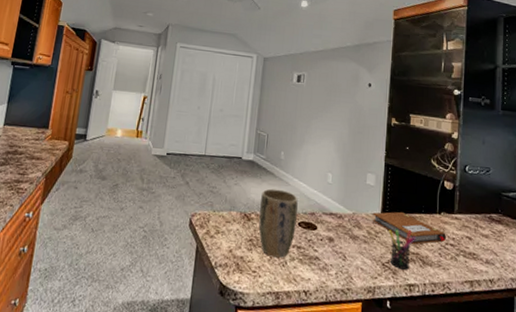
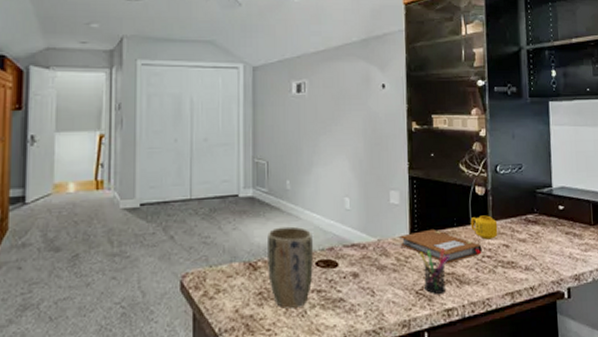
mug: none [437,207,463,230] -> present [470,215,498,240]

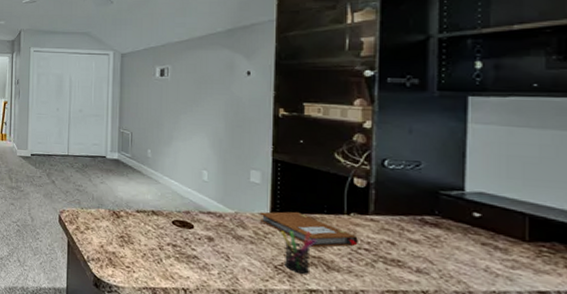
plant pot: present [268,226,313,309] -> none [129,187,170,255]
mug: present [470,215,498,240] -> none [345,207,381,233]

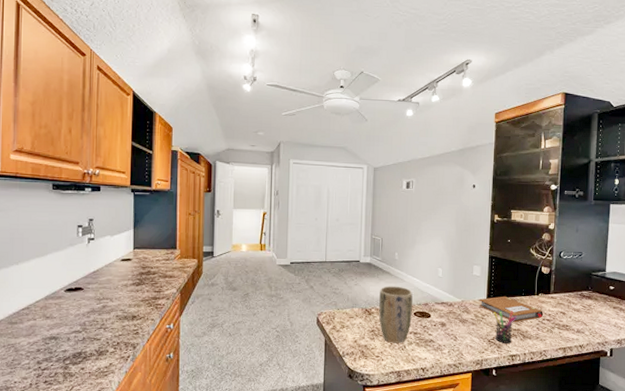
plant pot: none [129,187,170,255] -> present [379,286,413,343]

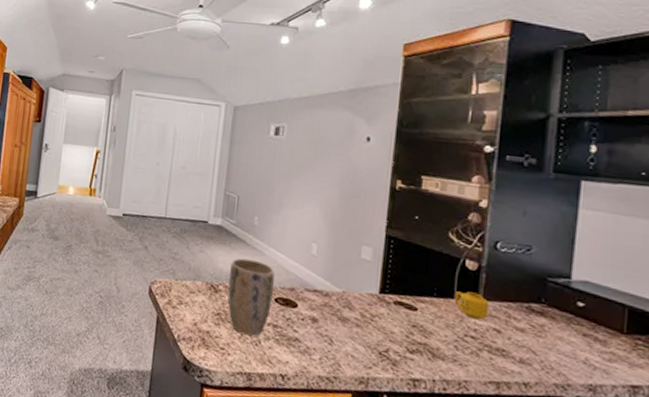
notebook: present [478,296,543,322] -> none [367,292,466,334]
pen holder: present [493,310,518,343] -> none [388,313,425,362]
mug: none [535,289,558,307] -> present [454,291,490,320]

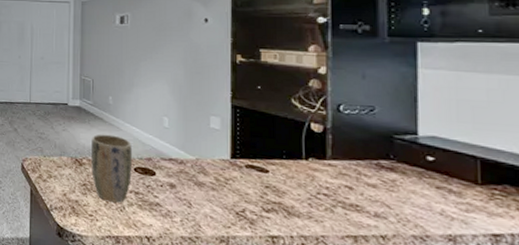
mug: present [454,291,490,320] -> none [303,152,339,178]

